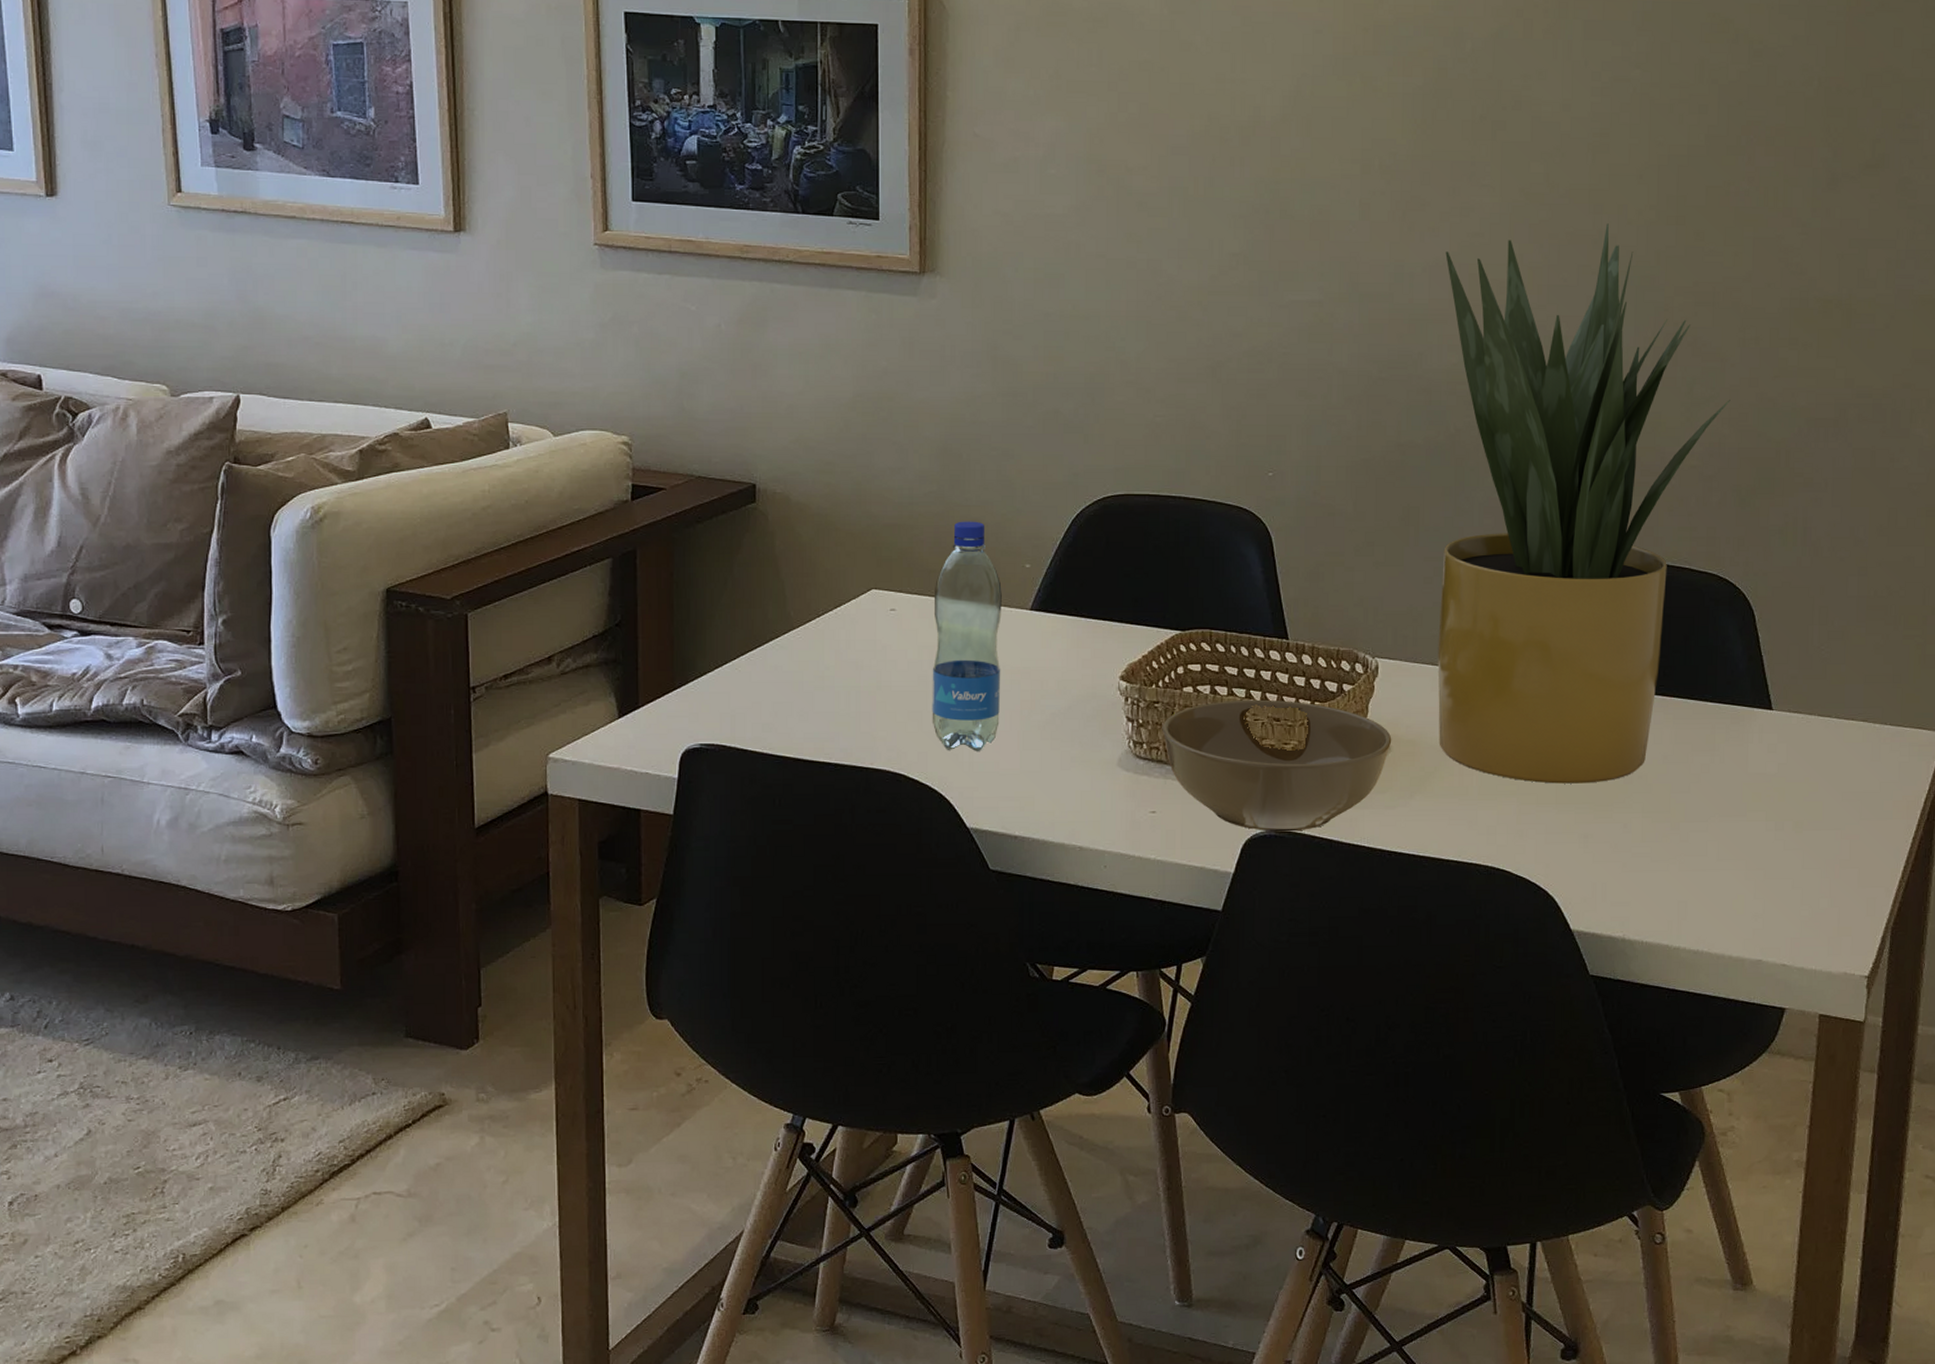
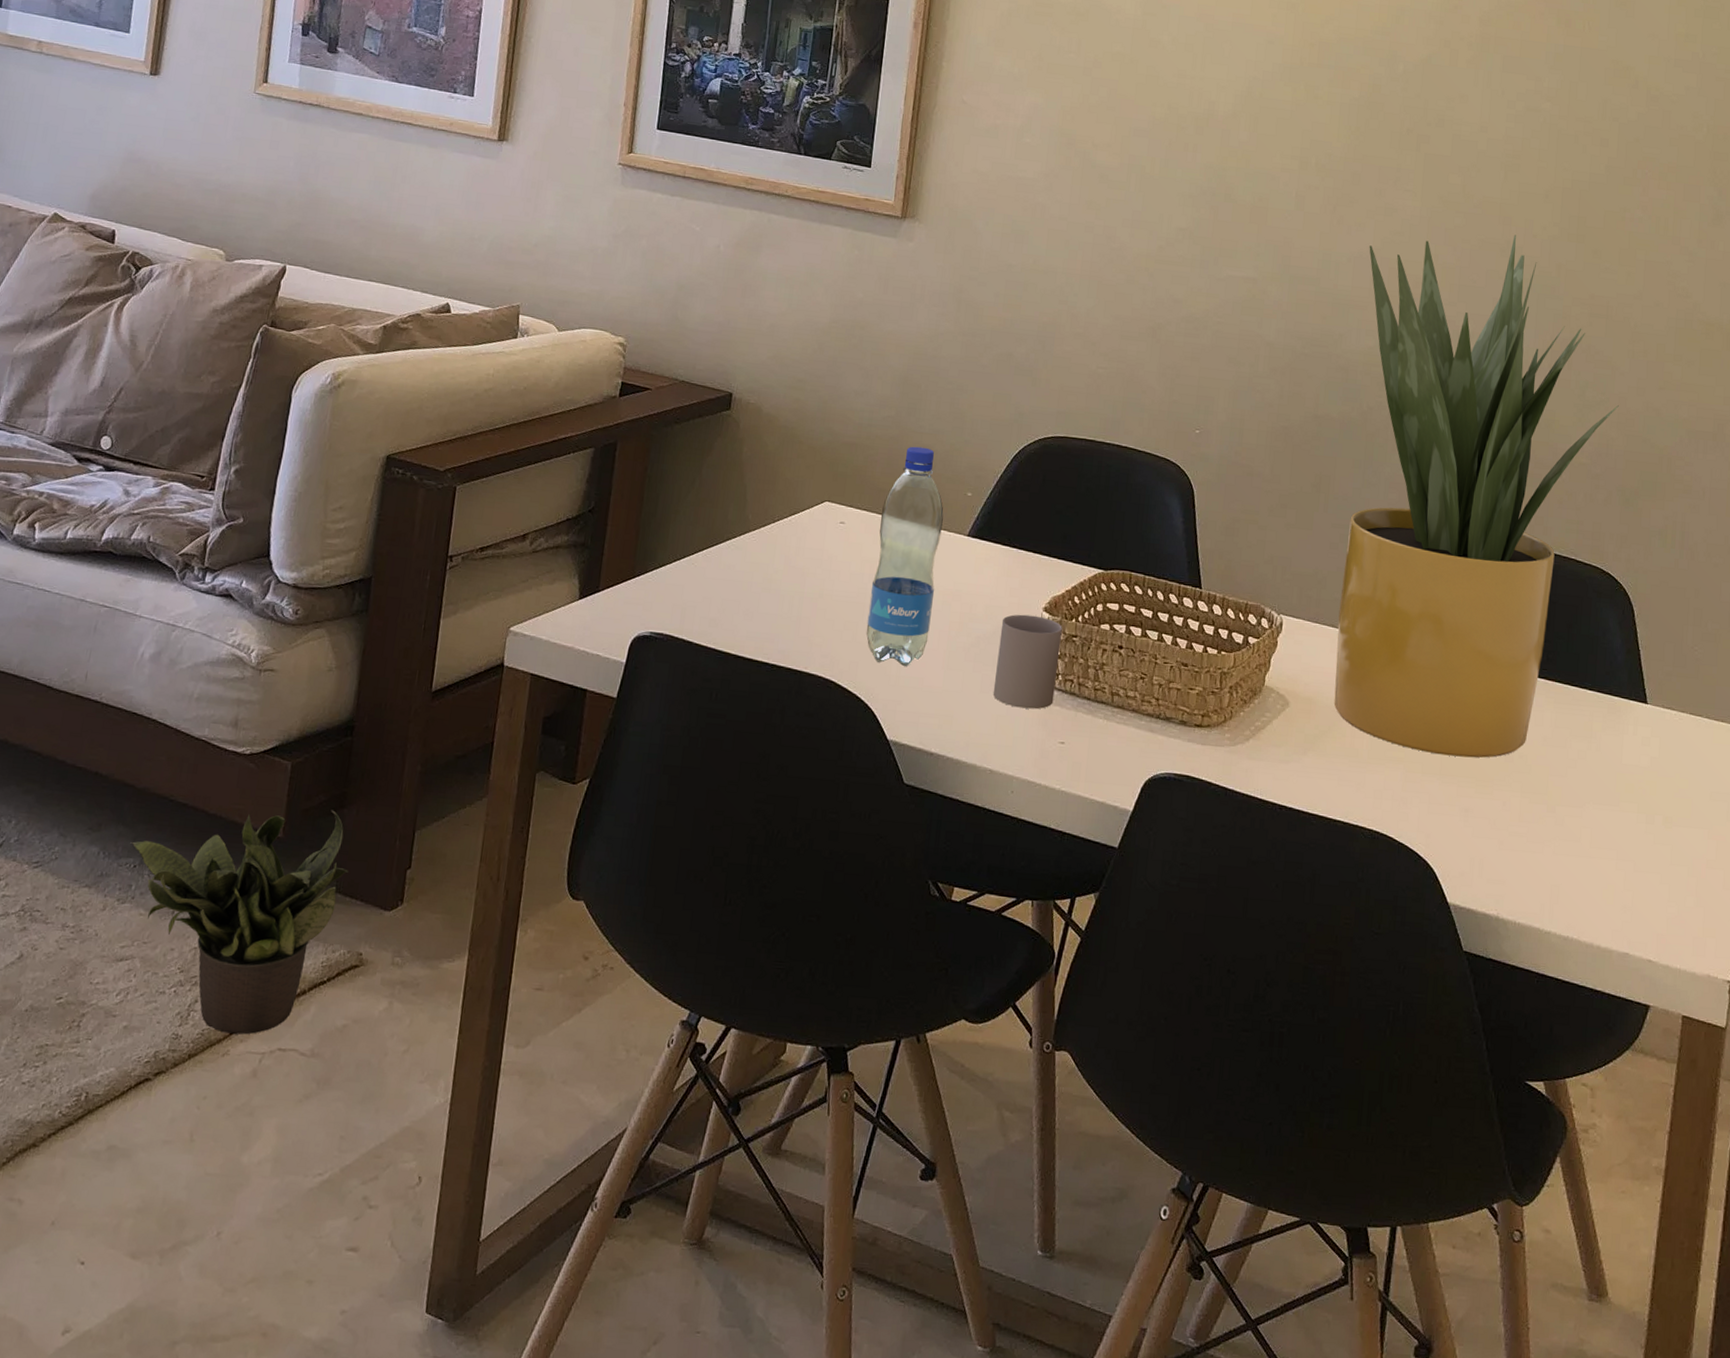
potted plant: none [182,957,416,1184] -> present [130,810,348,1035]
cup: none [1074,685,1142,781] -> present [993,614,1062,710]
bowl: present [1162,699,1392,832] -> none [1077,641,1291,776]

